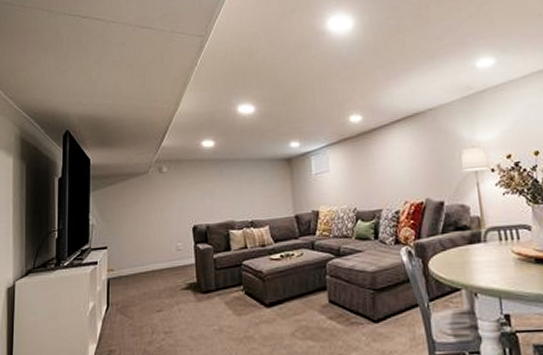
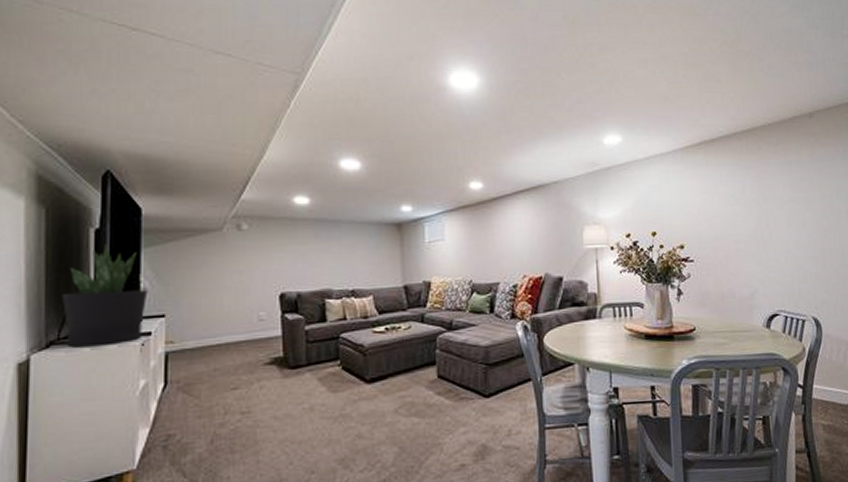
planter: none [37,189,95,276] -> present [62,243,148,348]

